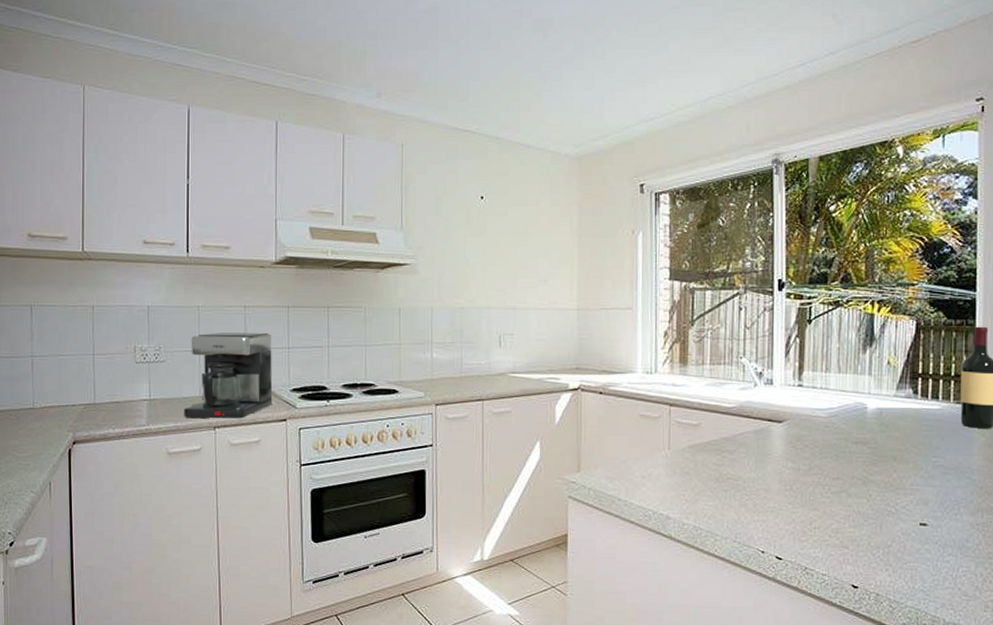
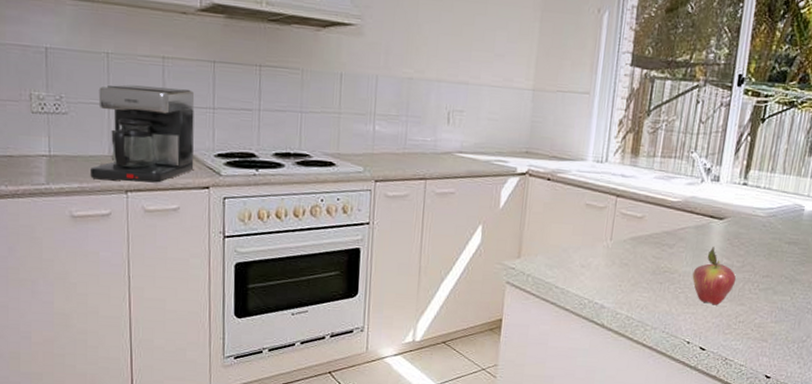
fruit: none [758,451,805,512] -> present [692,247,737,306]

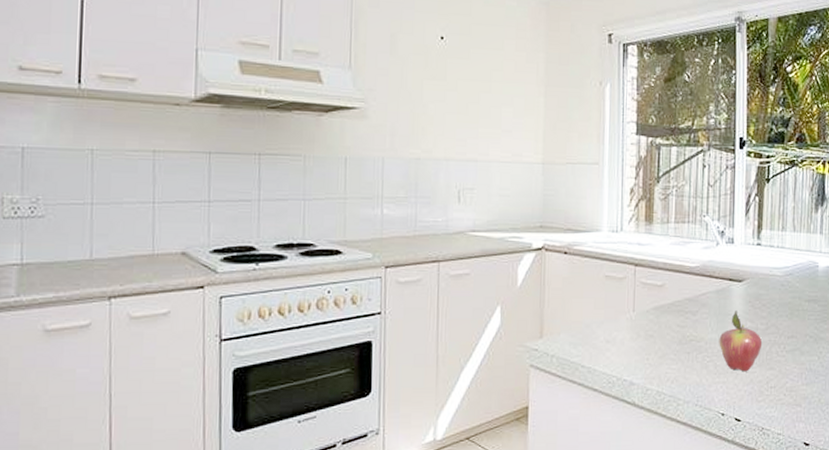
coffee maker: present [90,84,195,183] -> none [68,182,189,287]

